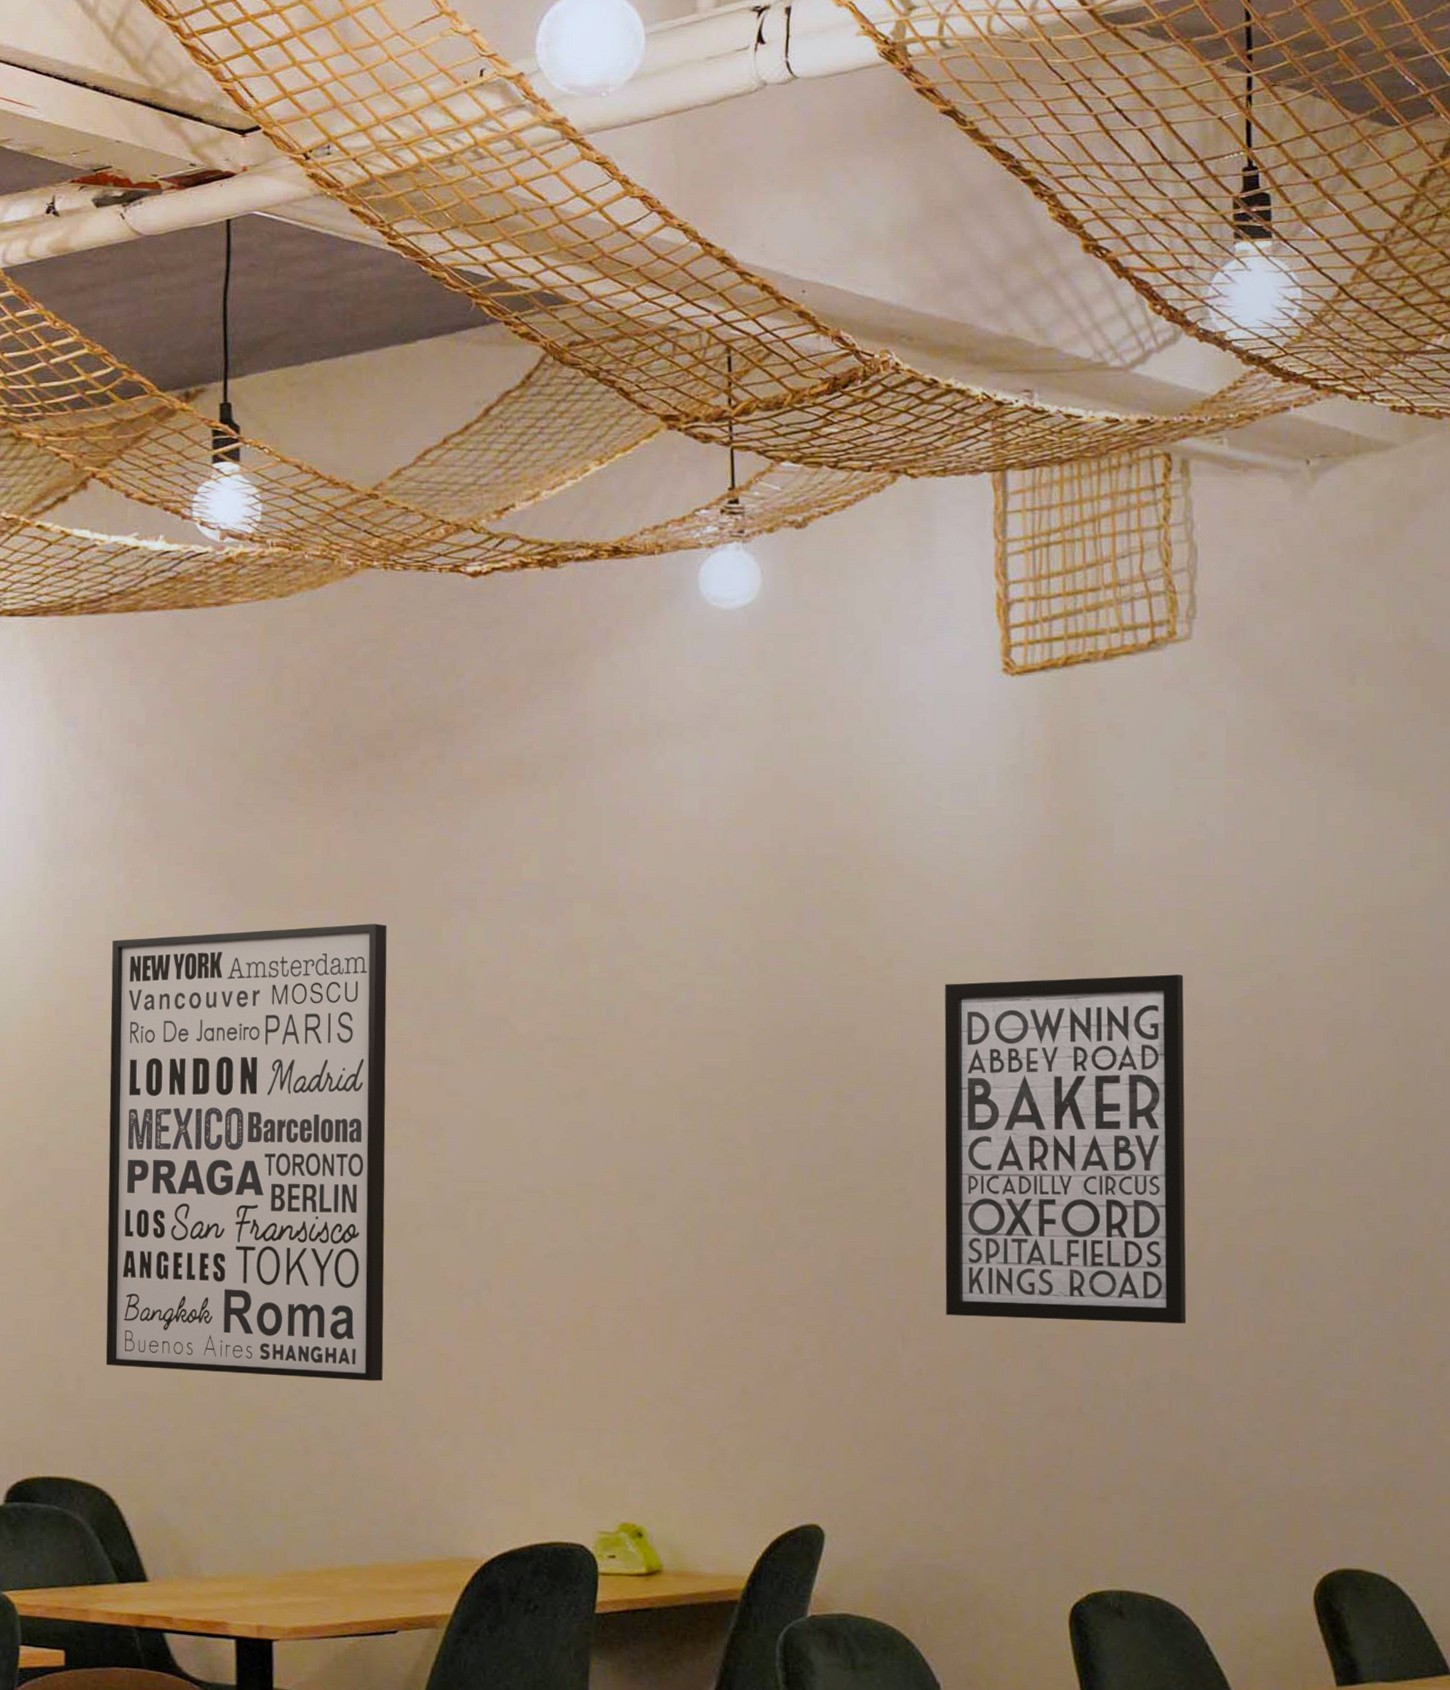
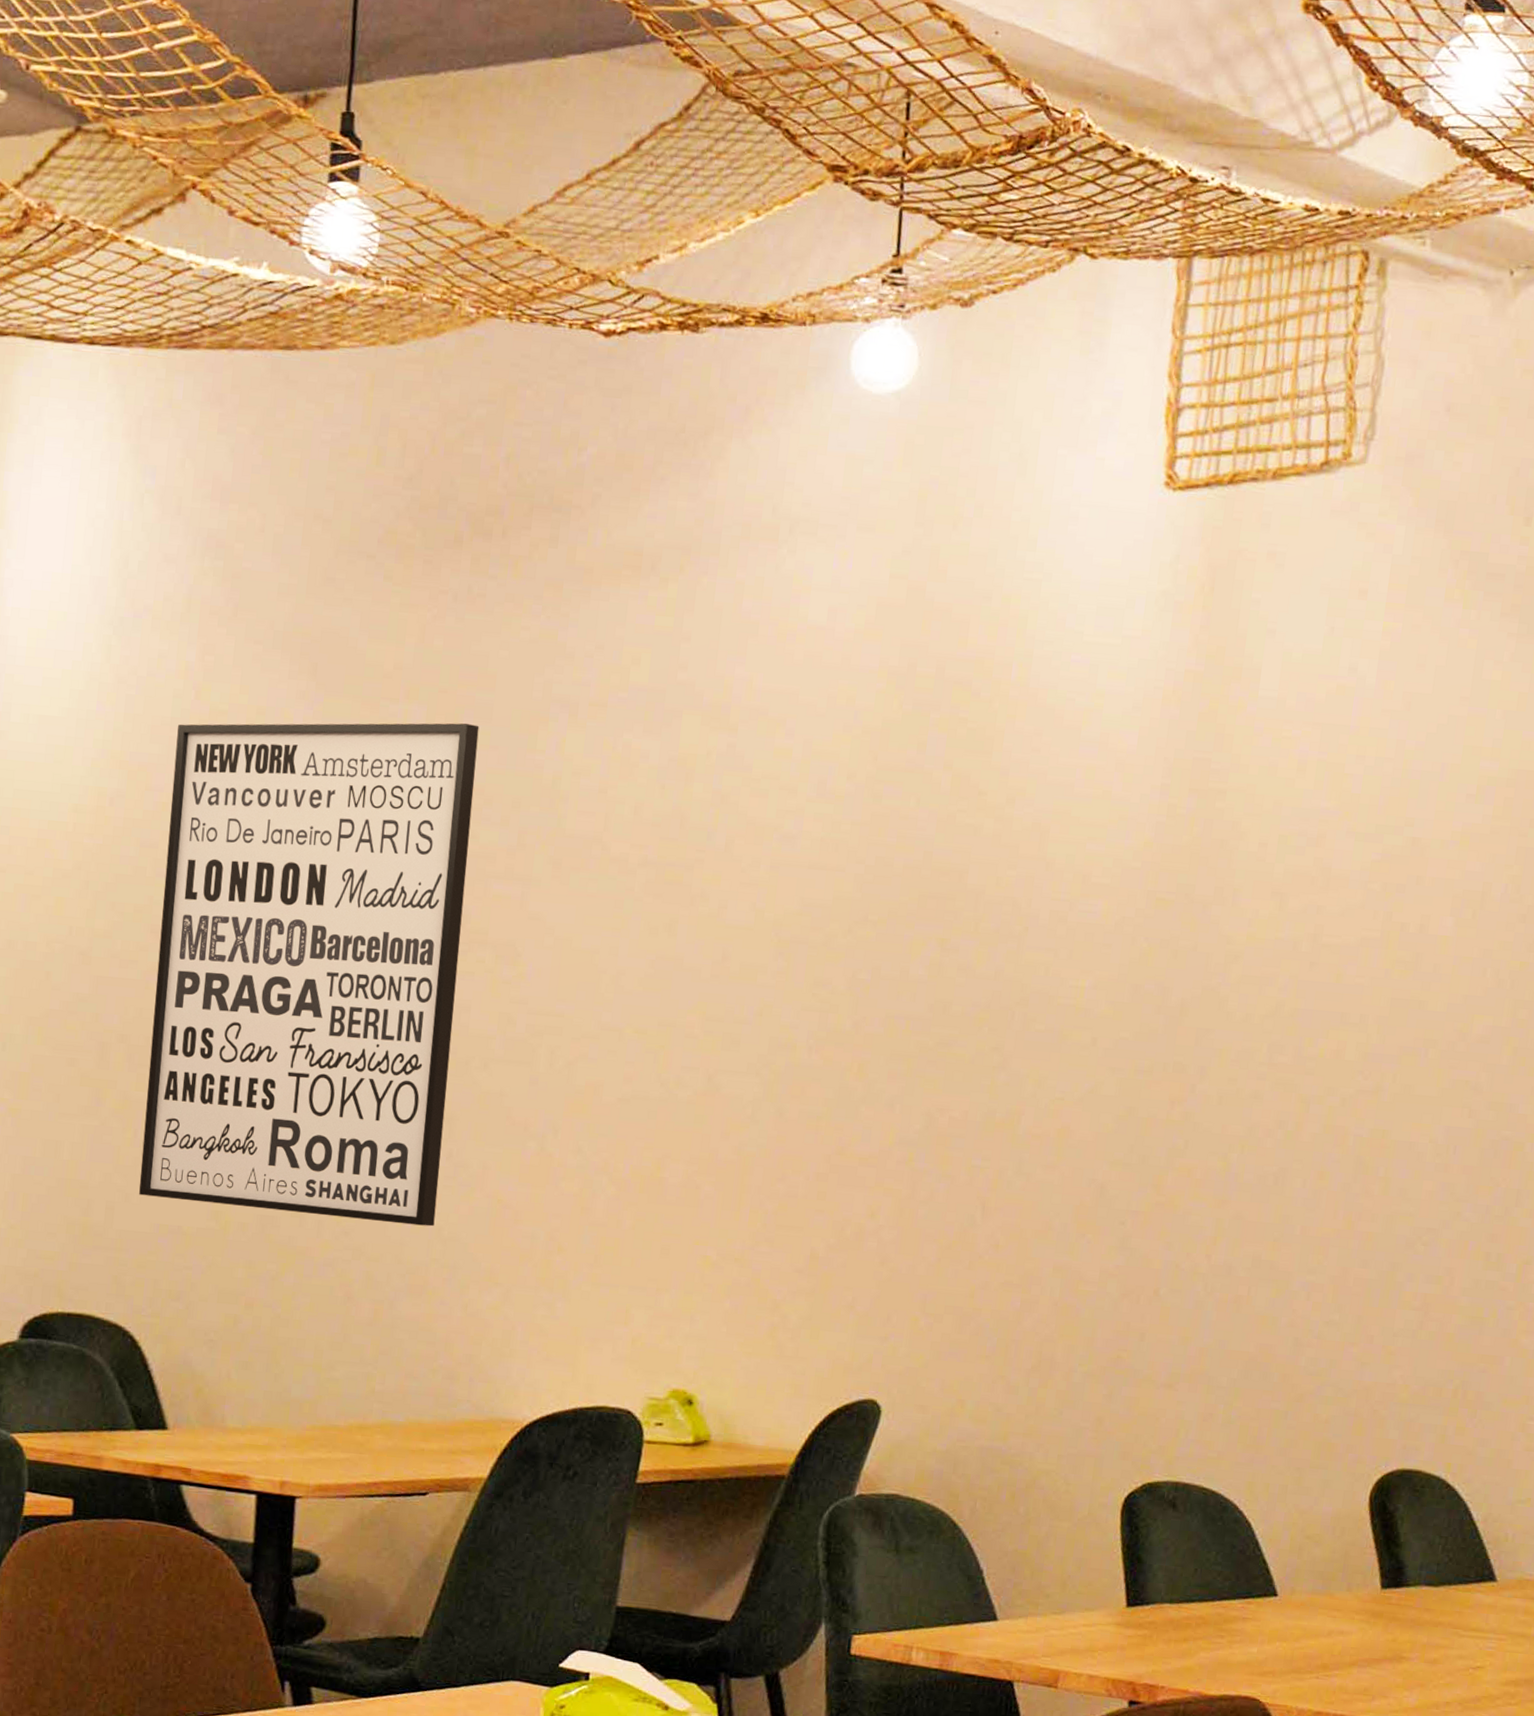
wall art: present [944,974,1187,1324] -> none [1030,827,1316,1207]

